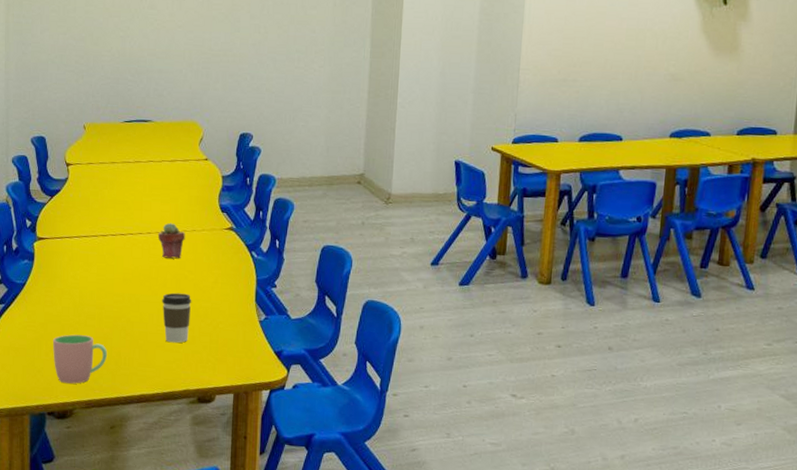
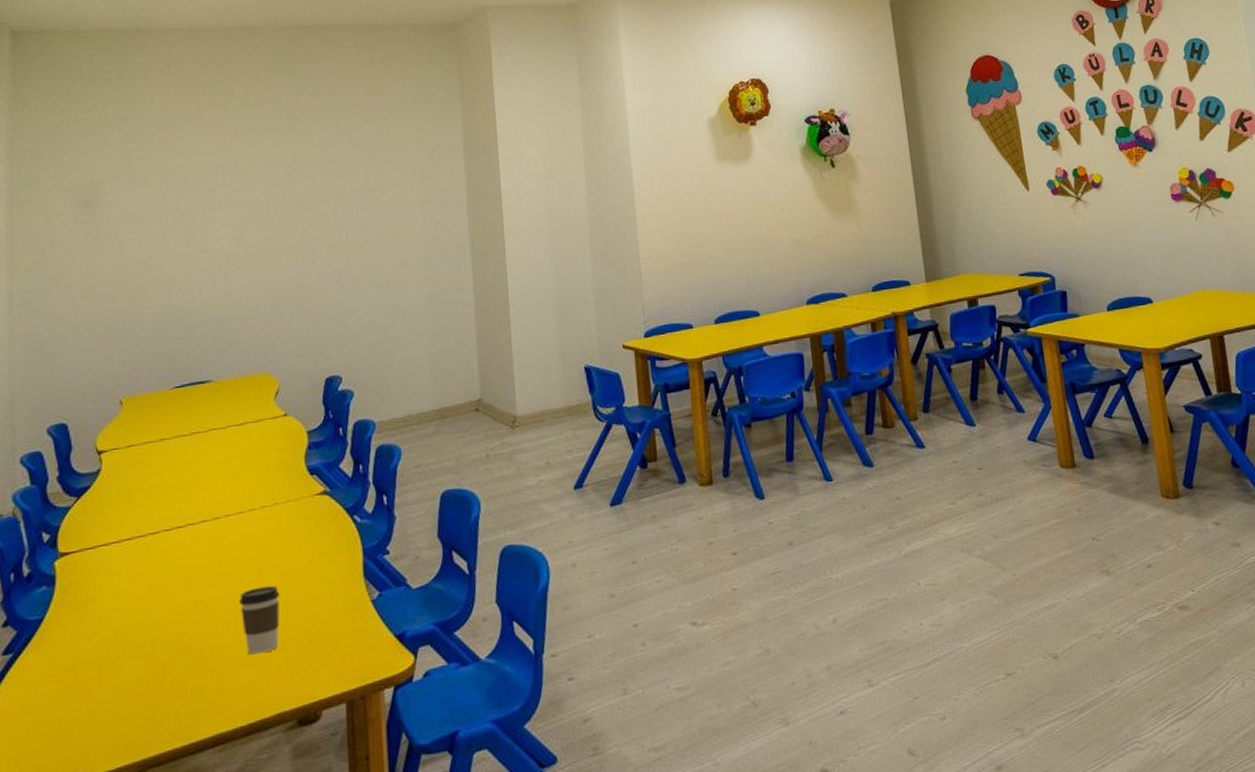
cup: present [52,334,108,384] -> none [85,670,167,745]
potted succulent: present [157,222,185,259] -> none [227,499,265,547]

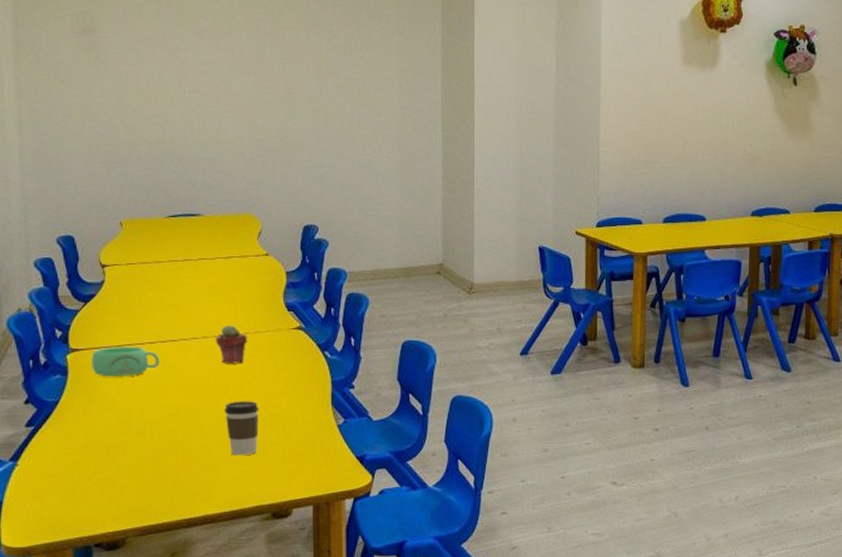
mug: none [84,540,164,581] -> present [91,346,160,377]
potted succulent: none [227,499,265,547] -> present [215,324,248,364]

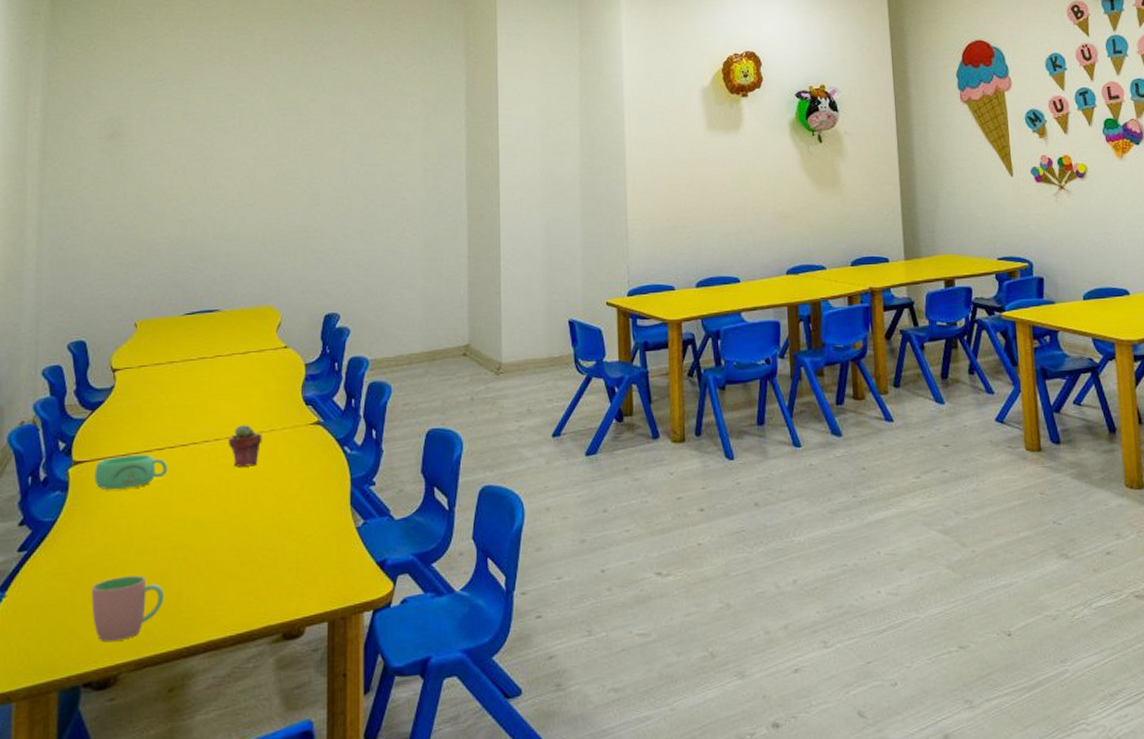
cup: none [95,455,164,511] -> present [91,575,165,642]
coffee cup: present [224,401,259,456] -> none [234,506,272,570]

